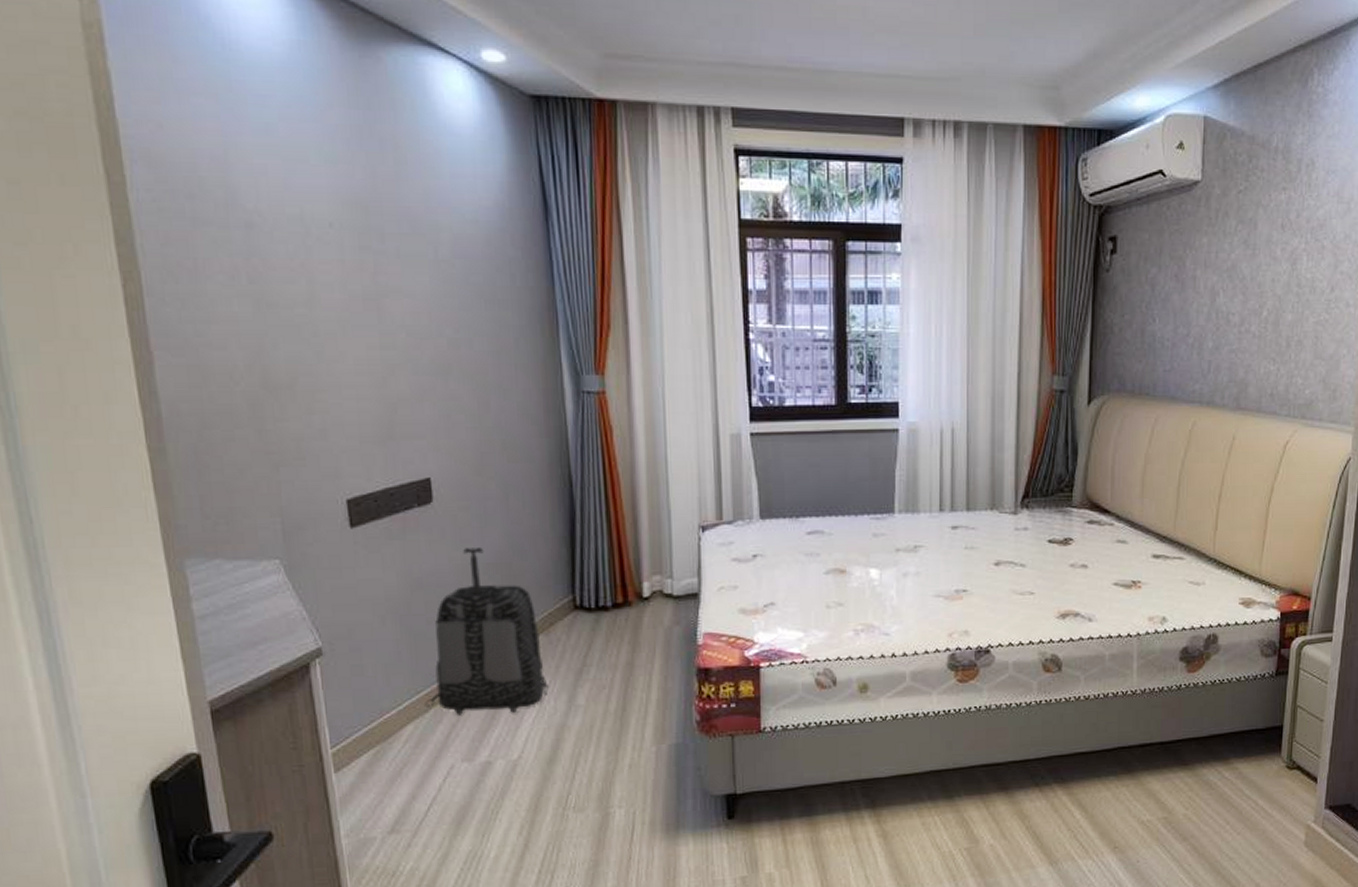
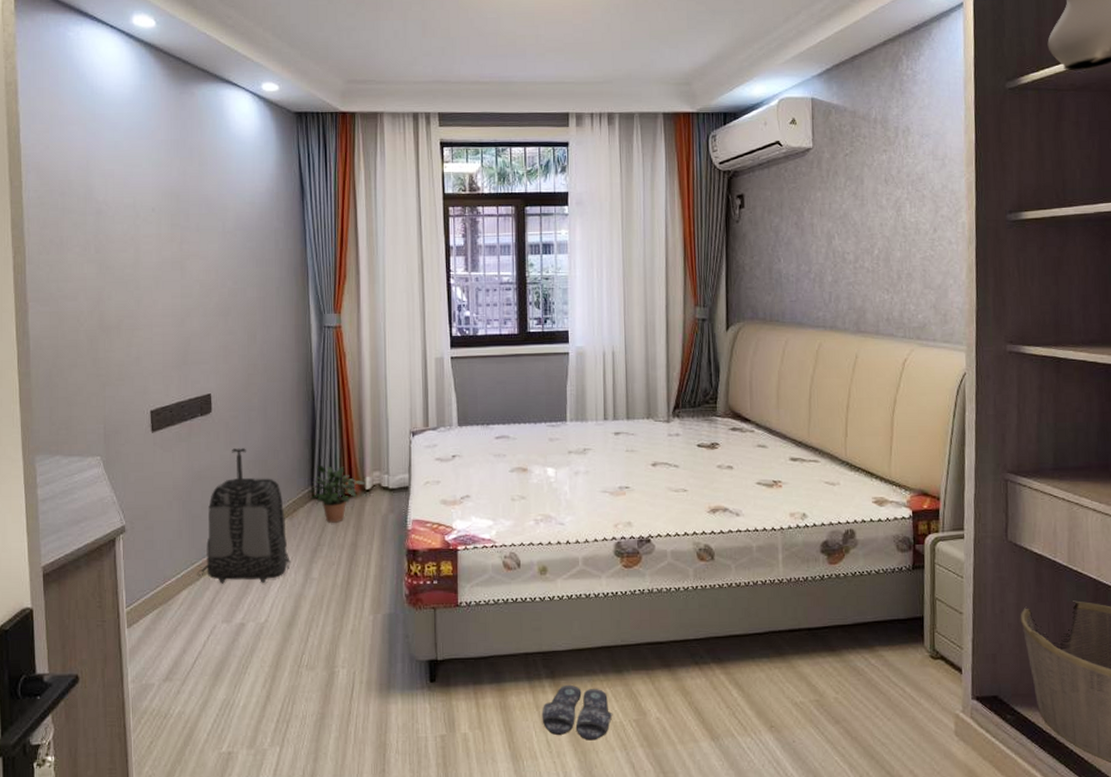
potted plant: none [566,567,644,639] -> present [306,464,366,523]
slippers: none [860,814,942,873] -> present [542,684,613,741]

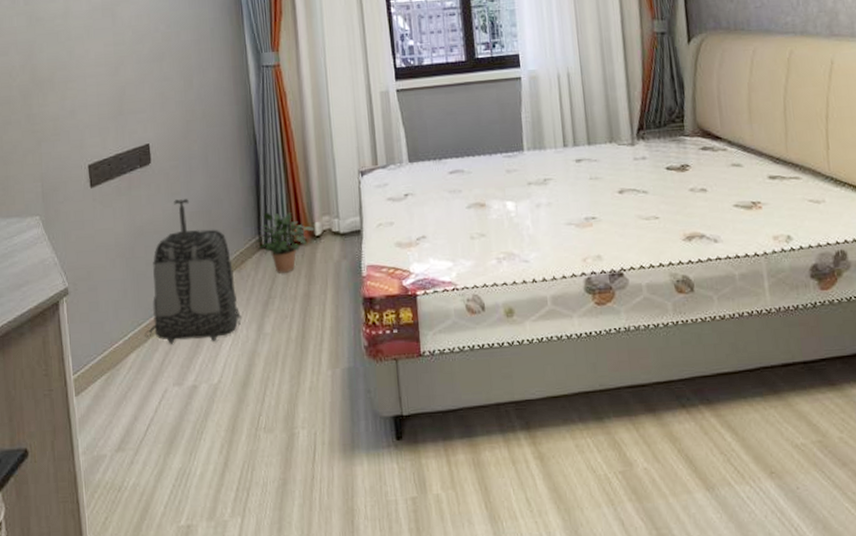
slippers: present [542,684,613,741] -> none [518,435,596,497]

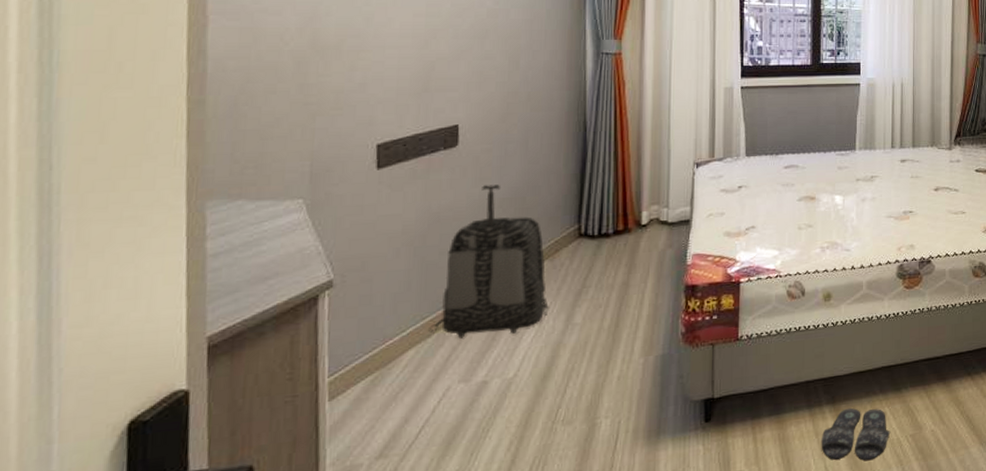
potted plant: present [254,211,316,273] -> none [572,200,643,262]
slippers: none [518,435,596,497] -> present [821,407,891,461]

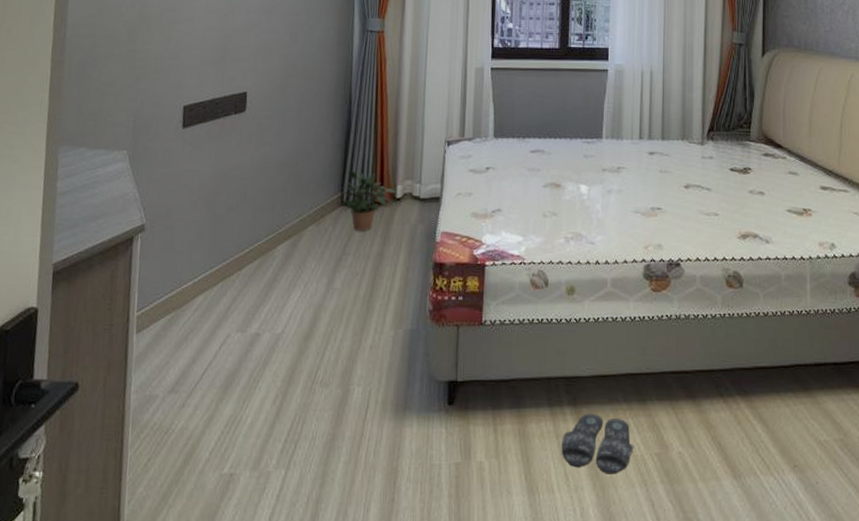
suitcase: present [429,184,549,339] -> none [215,149,313,291]
potted plant: none [572,200,643,262] -> present [335,170,397,231]

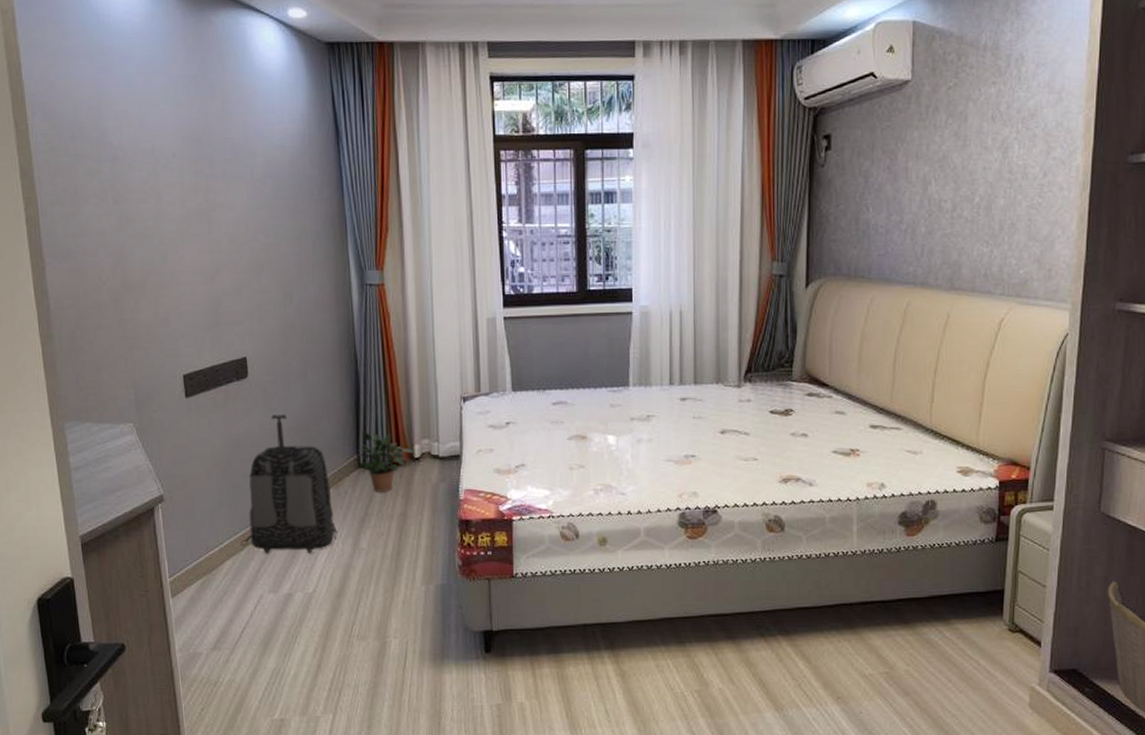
suitcase: none [215,149,313,291] -> present [241,414,338,554]
slippers: present [561,413,635,475] -> none [600,655,674,710]

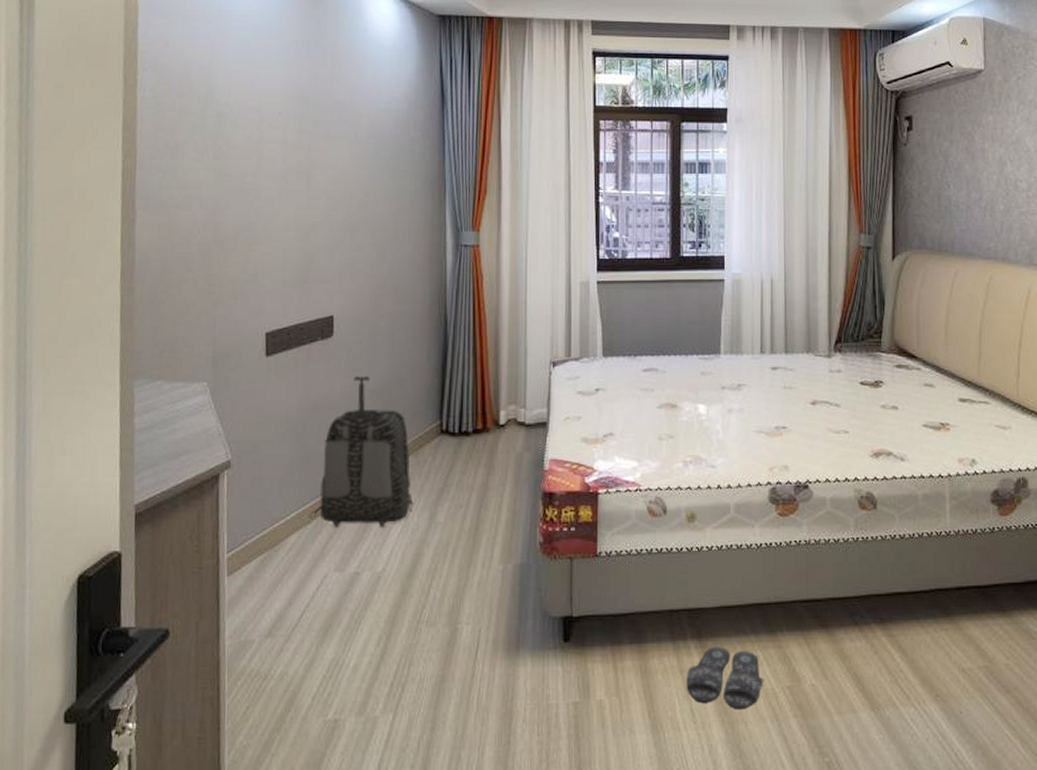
potted plant: present [352,432,415,492] -> none [434,396,501,461]
slippers: none [600,655,674,710] -> present [686,646,764,710]

